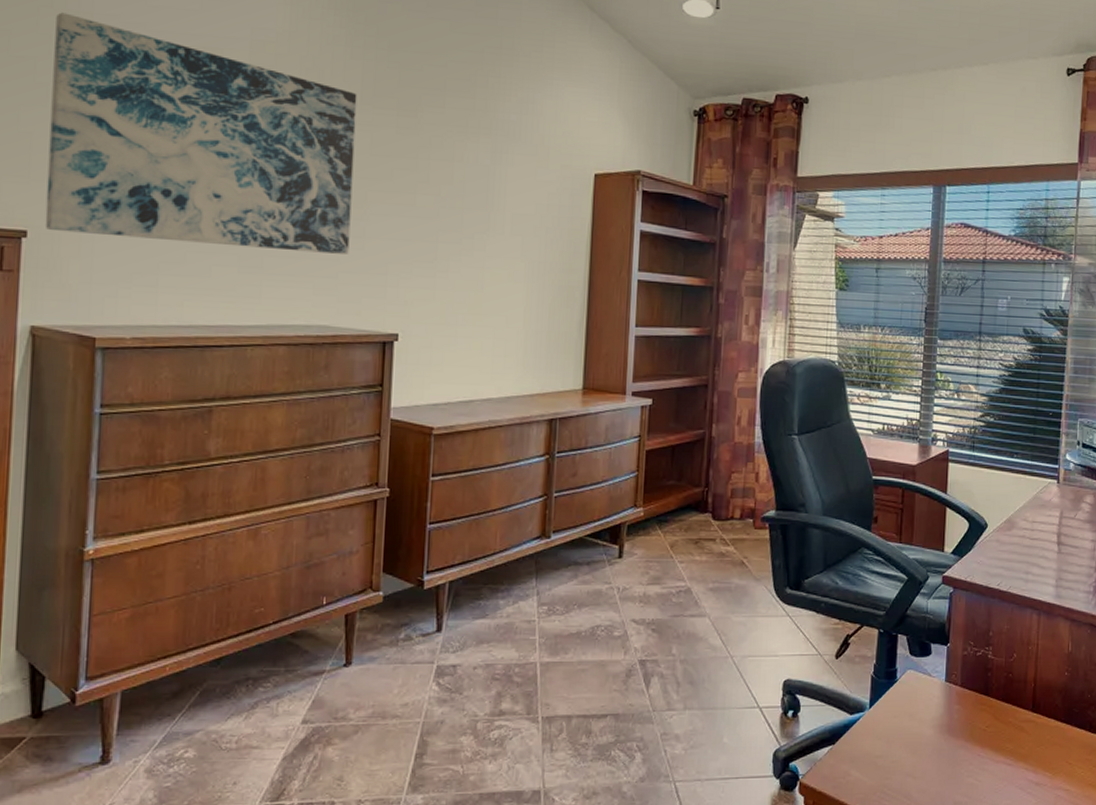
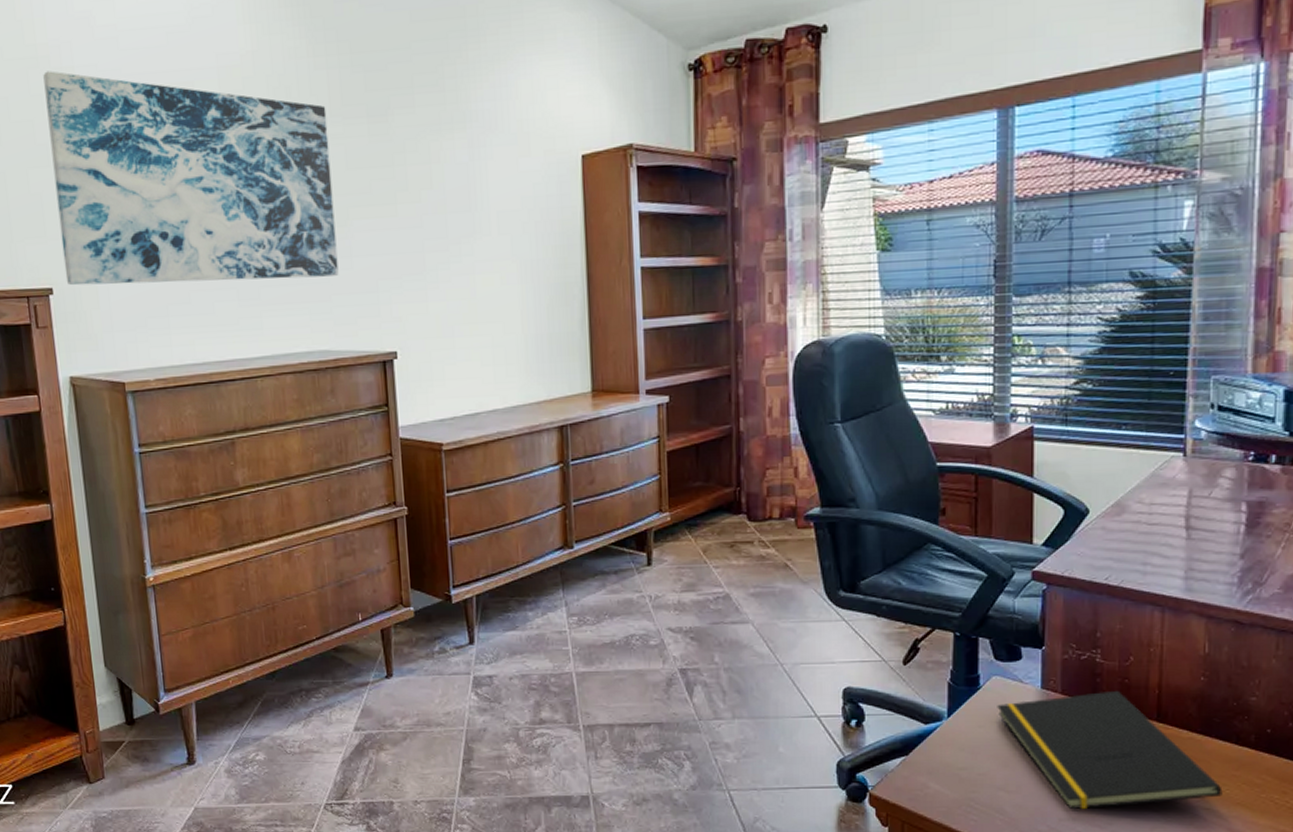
notepad: none [909,683,1079,793] -> present [997,690,1223,809]

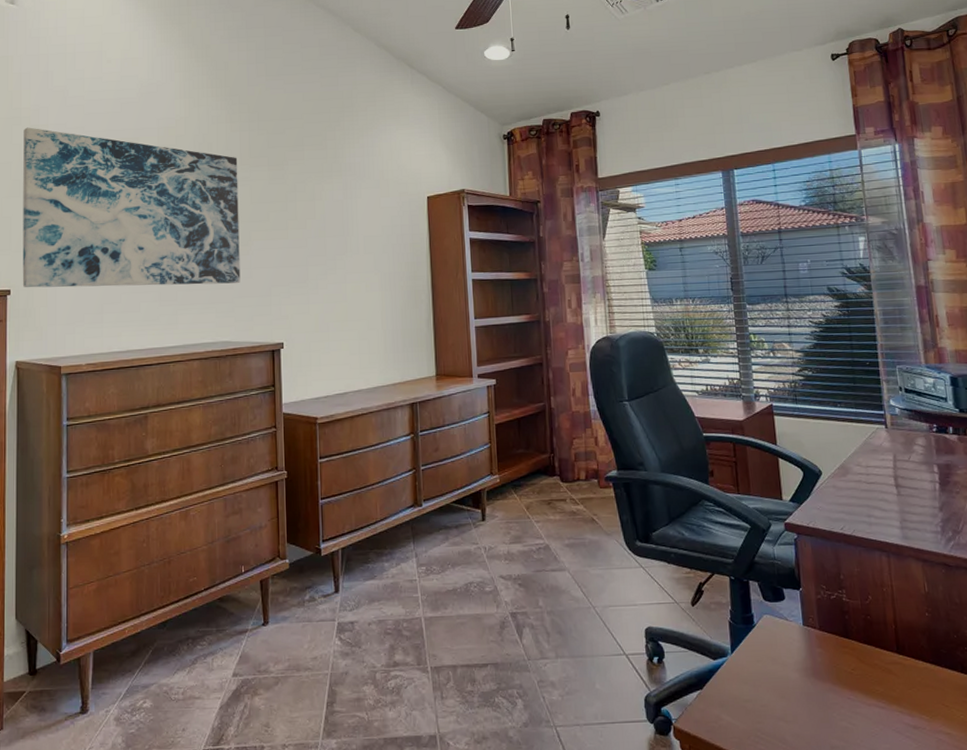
notepad: present [997,690,1223,809] -> none [770,626,958,737]

